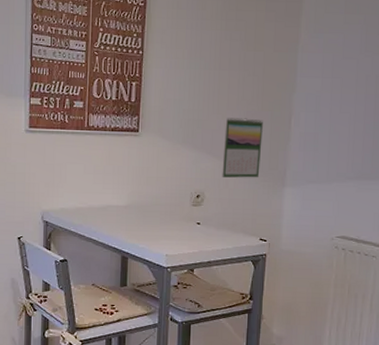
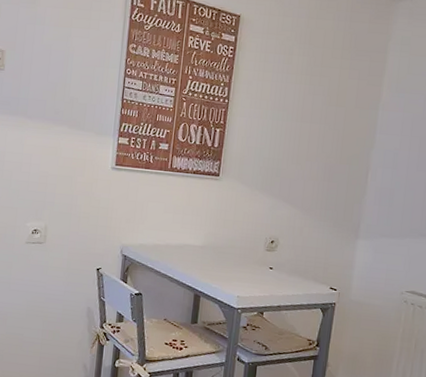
calendar: present [222,117,263,178] -> none [297,168,341,229]

